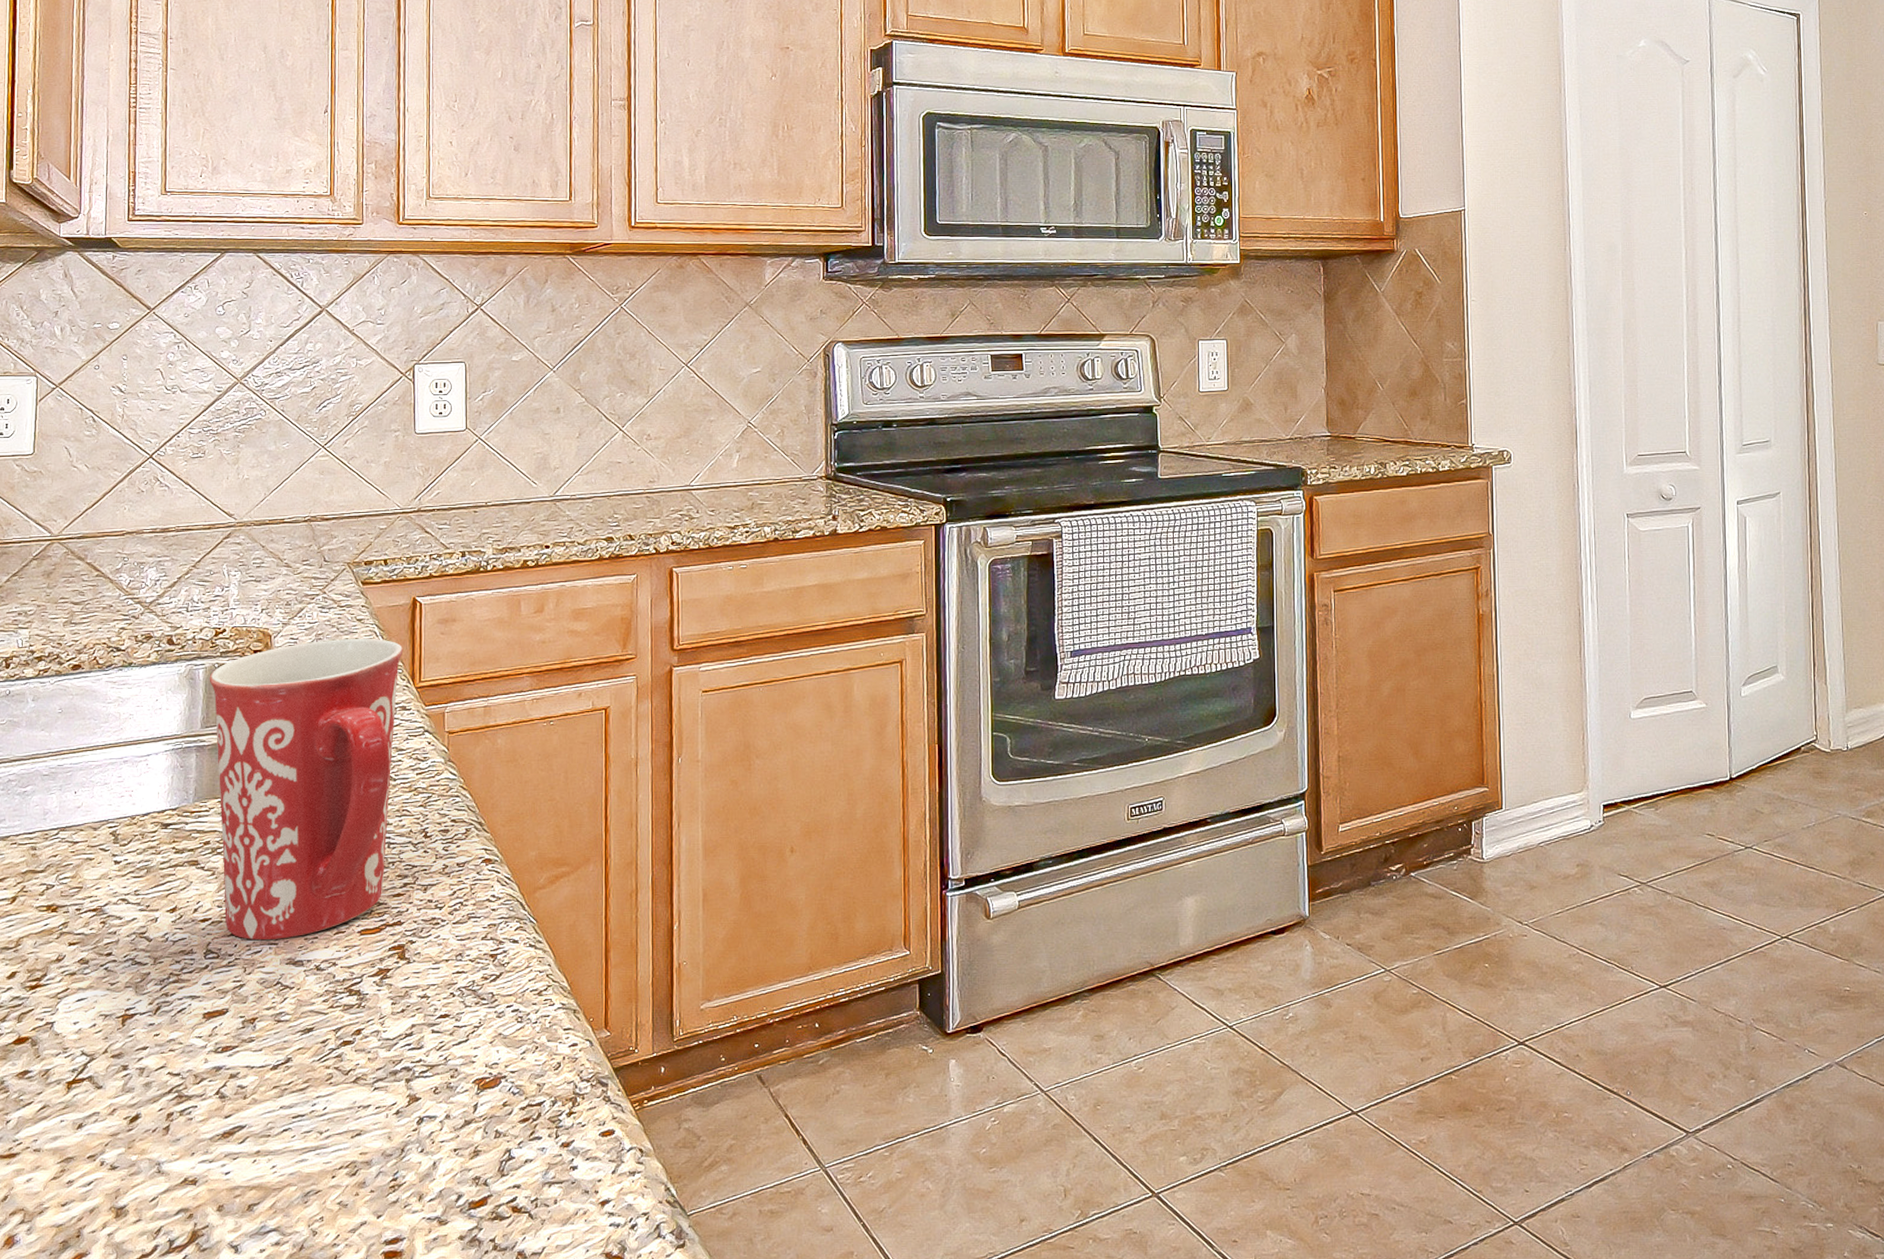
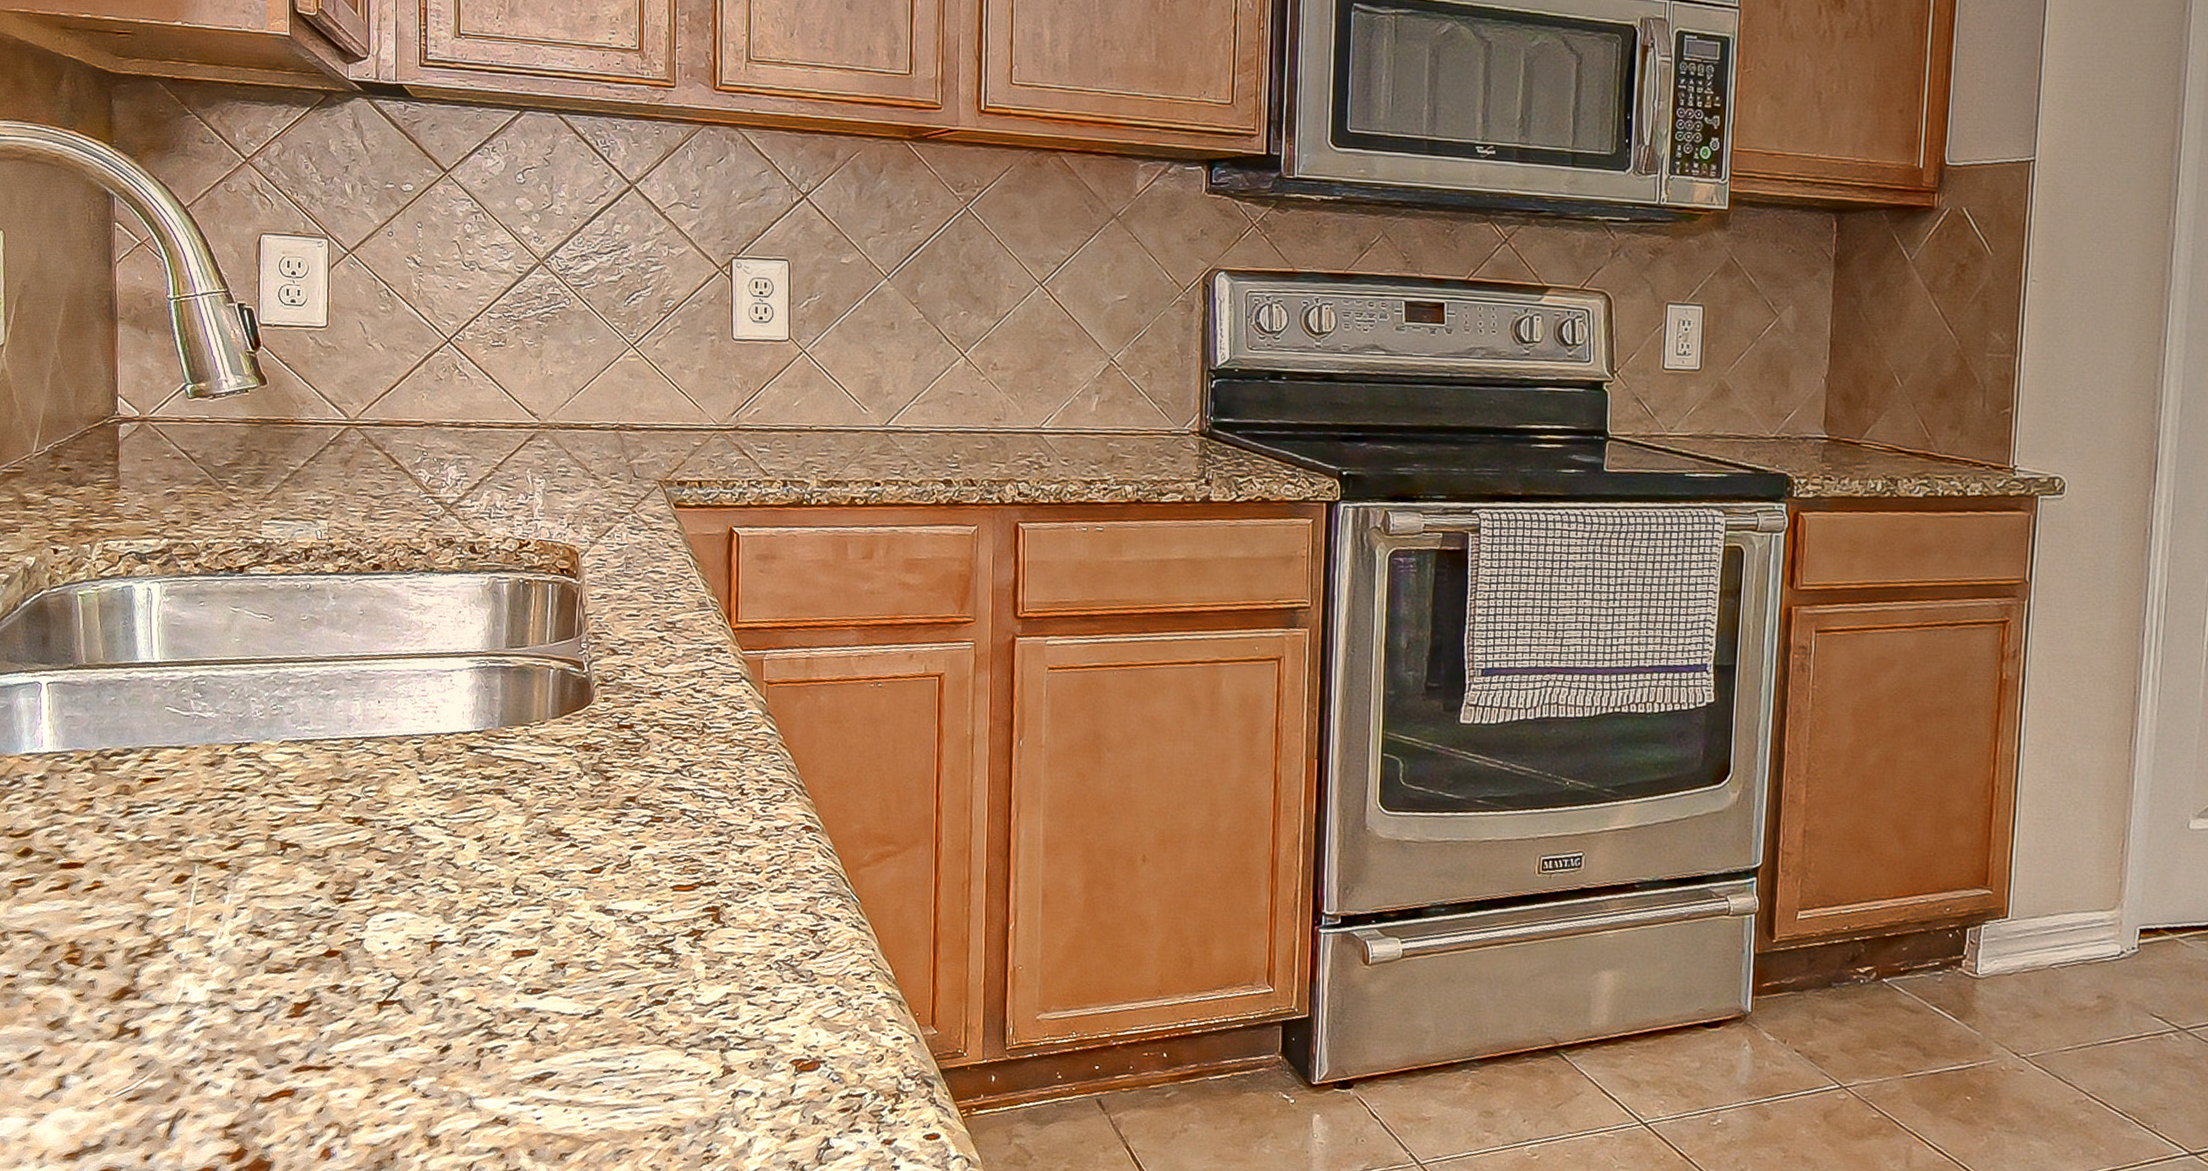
mug: present [209,639,404,941] -> none [513,565,719,884]

